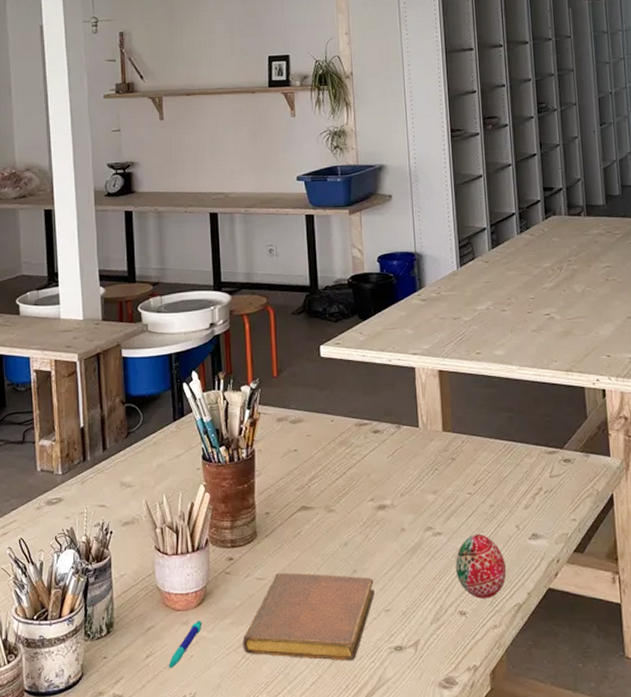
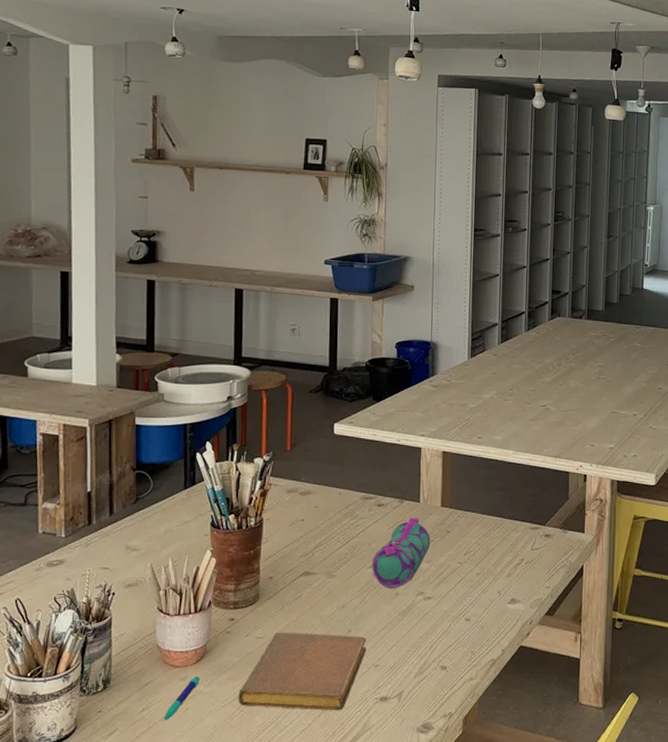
pencil case: none [372,444,434,524] -> present [371,518,430,589]
decorative egg: present [455,534,507,599] -> none [441,599,486,655]

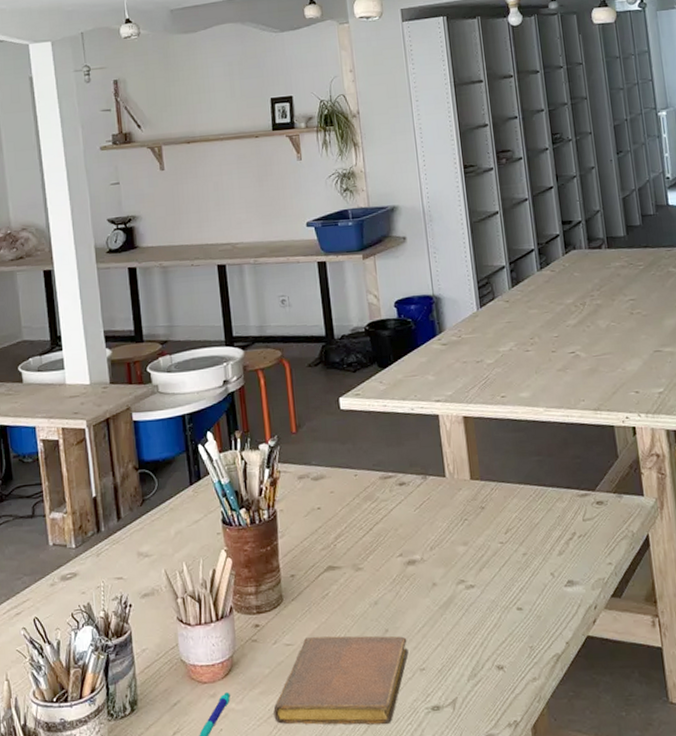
pencil case: present [371,518,430,589] -> none [401,495,464,579]

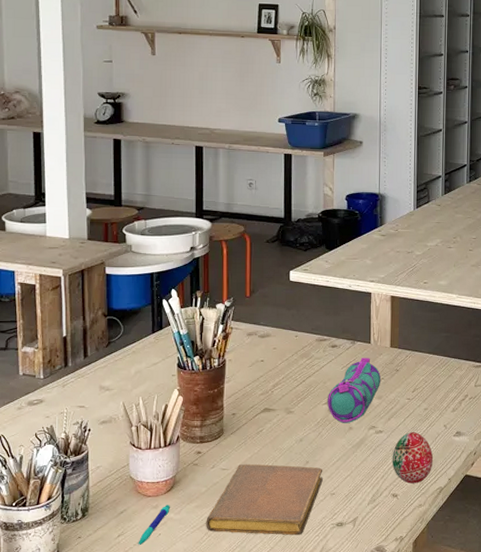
pencil case: none [401,495,464,579] -> present [327,358,381,424]
decorative egg: none [490,584,544,651] -> present [392,432,434,484]

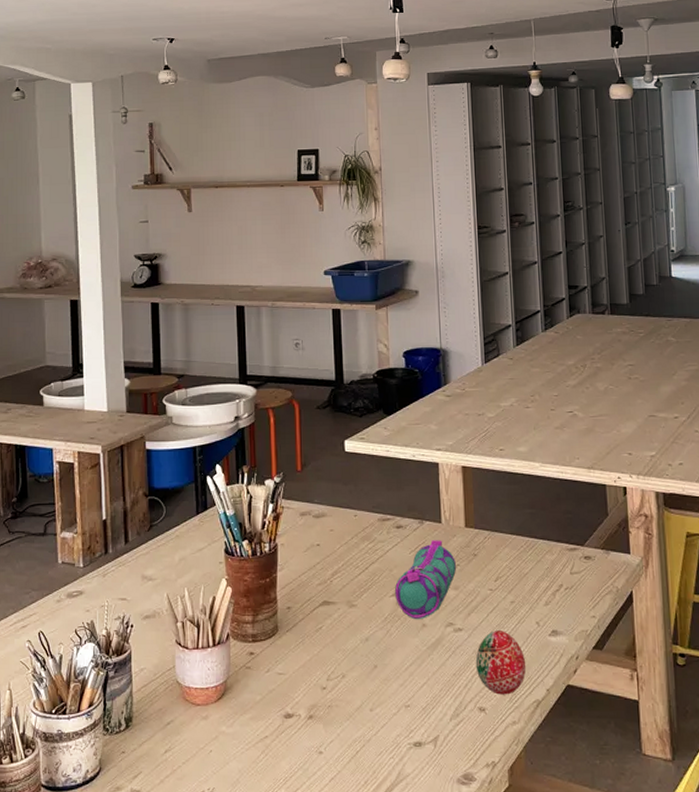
pen: present [138,505,170,546] -> none [187,715,222,764]
notebook: present [206,463,323,536] -> none [262,667,395,757]

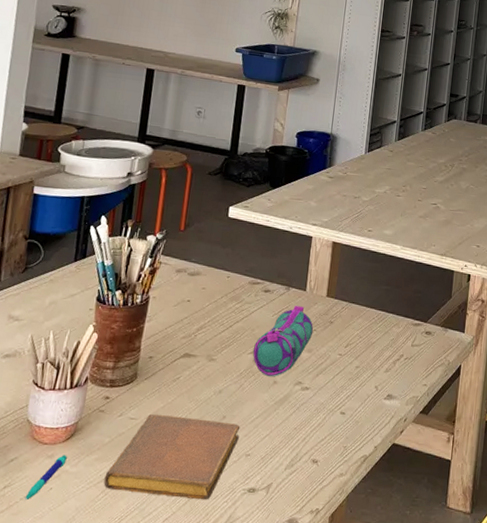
pen: none [187,715,222,764] -> present [24,455,67,501]
notebook: none [262,667,395,757] -> present [104,414,240,500]
decorative egg: present [475,631,527,695] -> none [315,391,361,450]

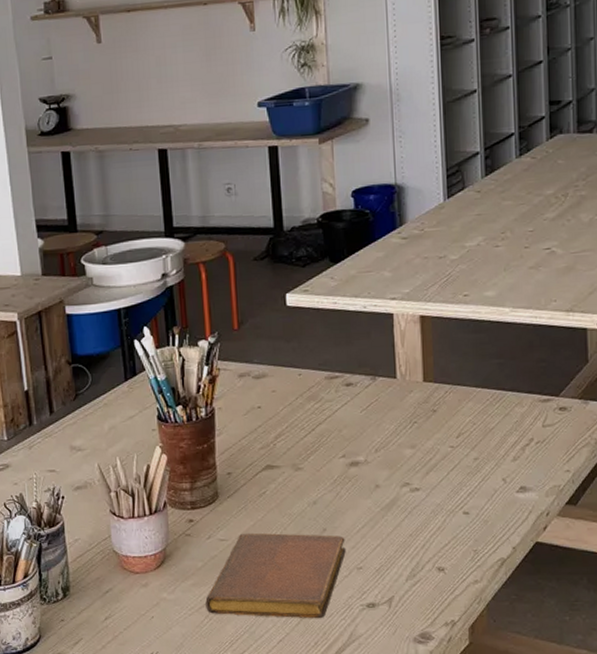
pen: present [24,455,67,501] -> none [128,583,162,630]
pencil case: present [252,306,313,377] -> none [344,397,413,481]

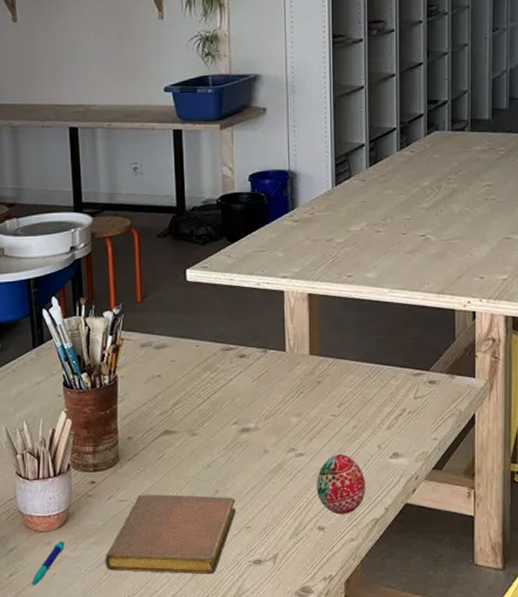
pen: none [128,583,162,630] -> present [31,541,64,586]
decorative egg: none [434,489,491,554] -> present [316,454,366,514]

